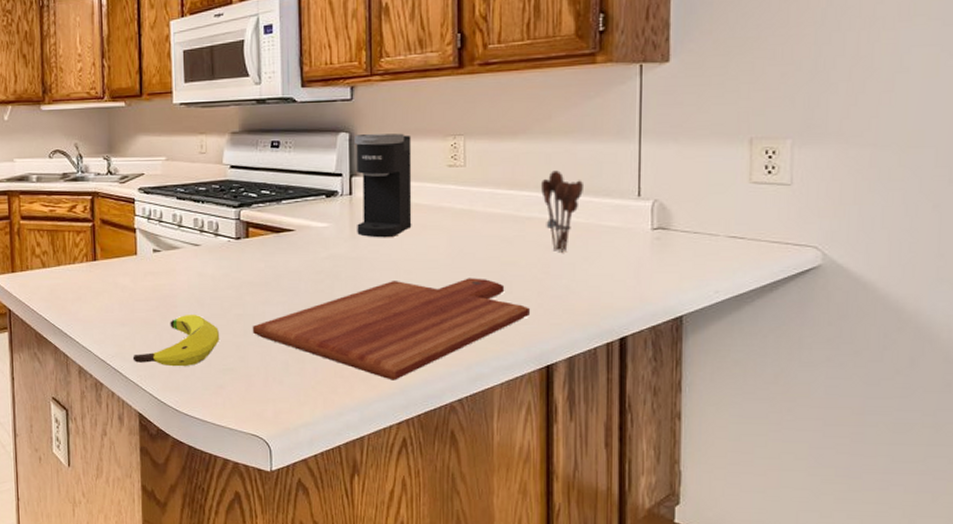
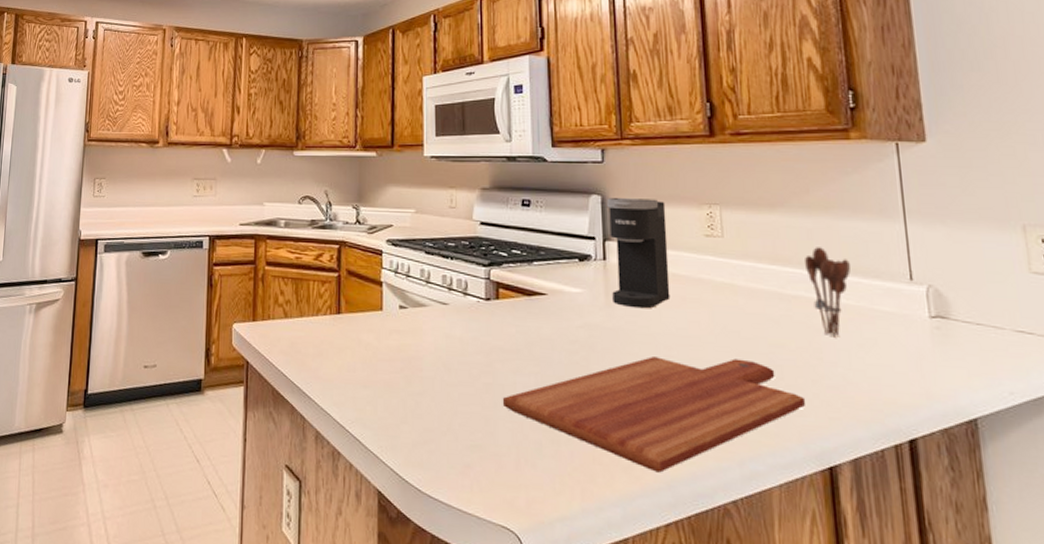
banana: present [132,315,220,367] -> none [373,380,468,440]

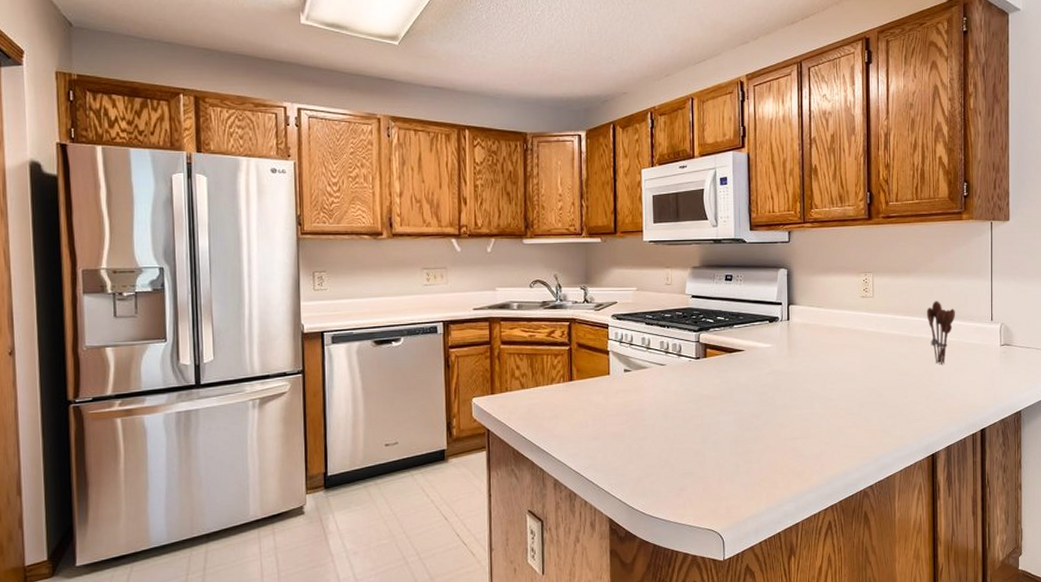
cutting board: present [502,357,806,473] -> none [708,386,921,474]
coffee maker: present [607,198,671,309] -> none [791,270,835,356]

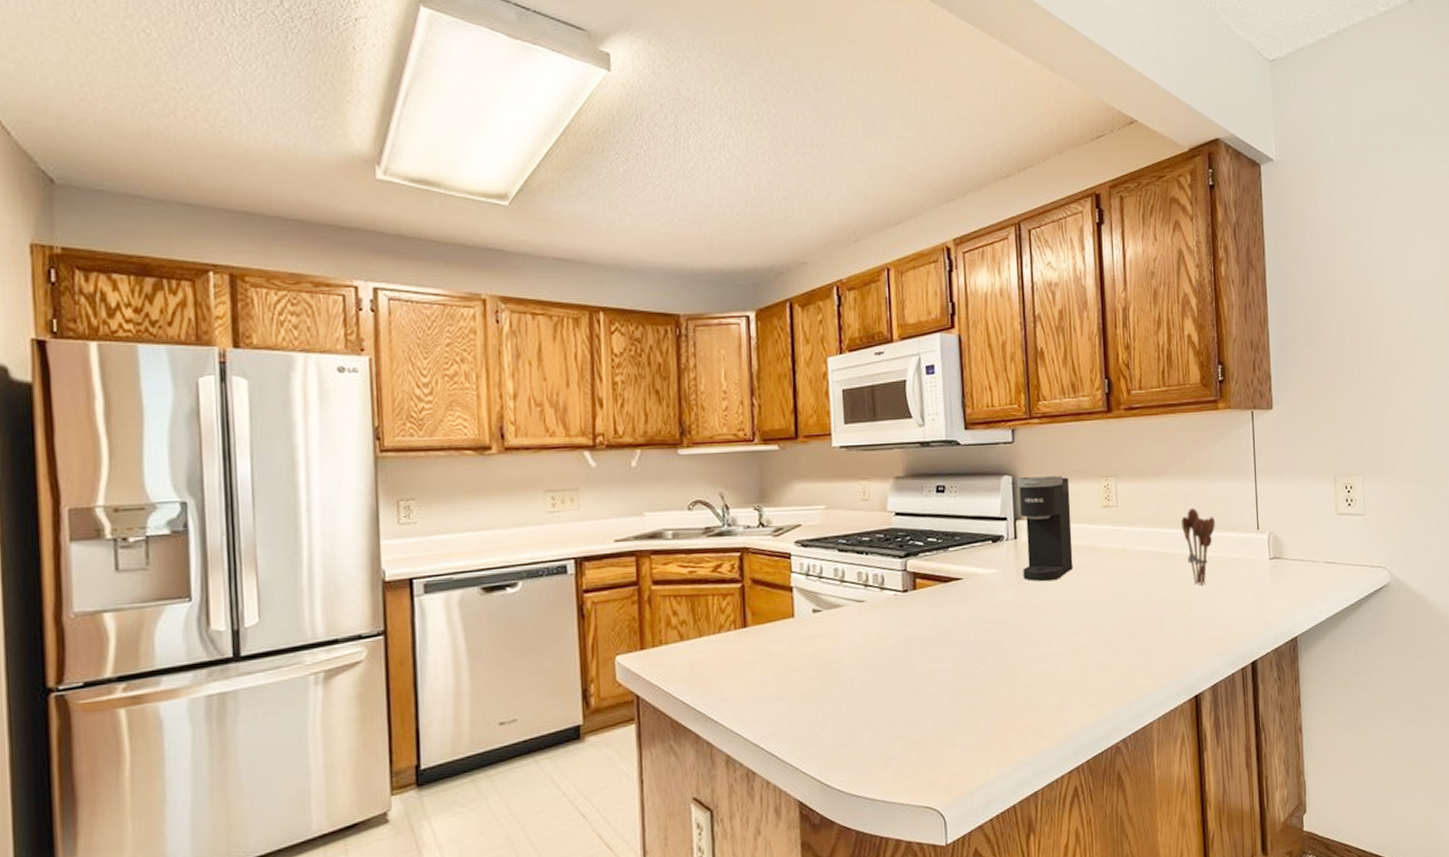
coffee maker: none [791,270,835,356] -> present [1017,475,1074,582]

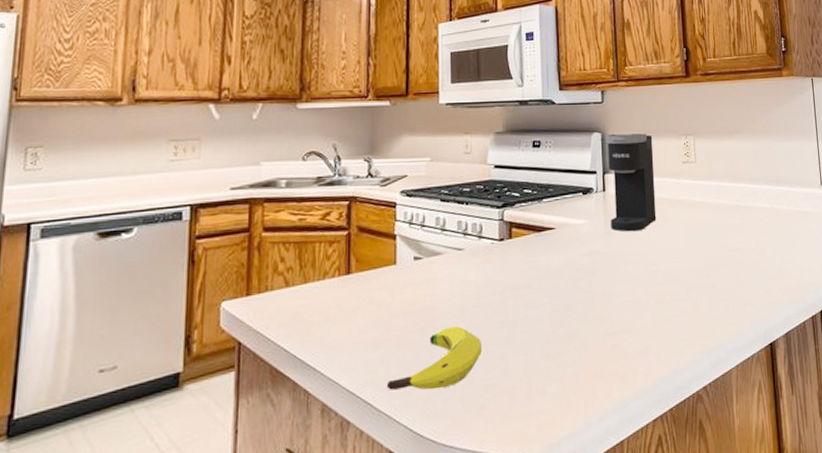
banana: none [790,679,889,742] -> present [386,326,483,390]
utensil holder: present [1180,508,1216,586] -> none [752,165,784,237]

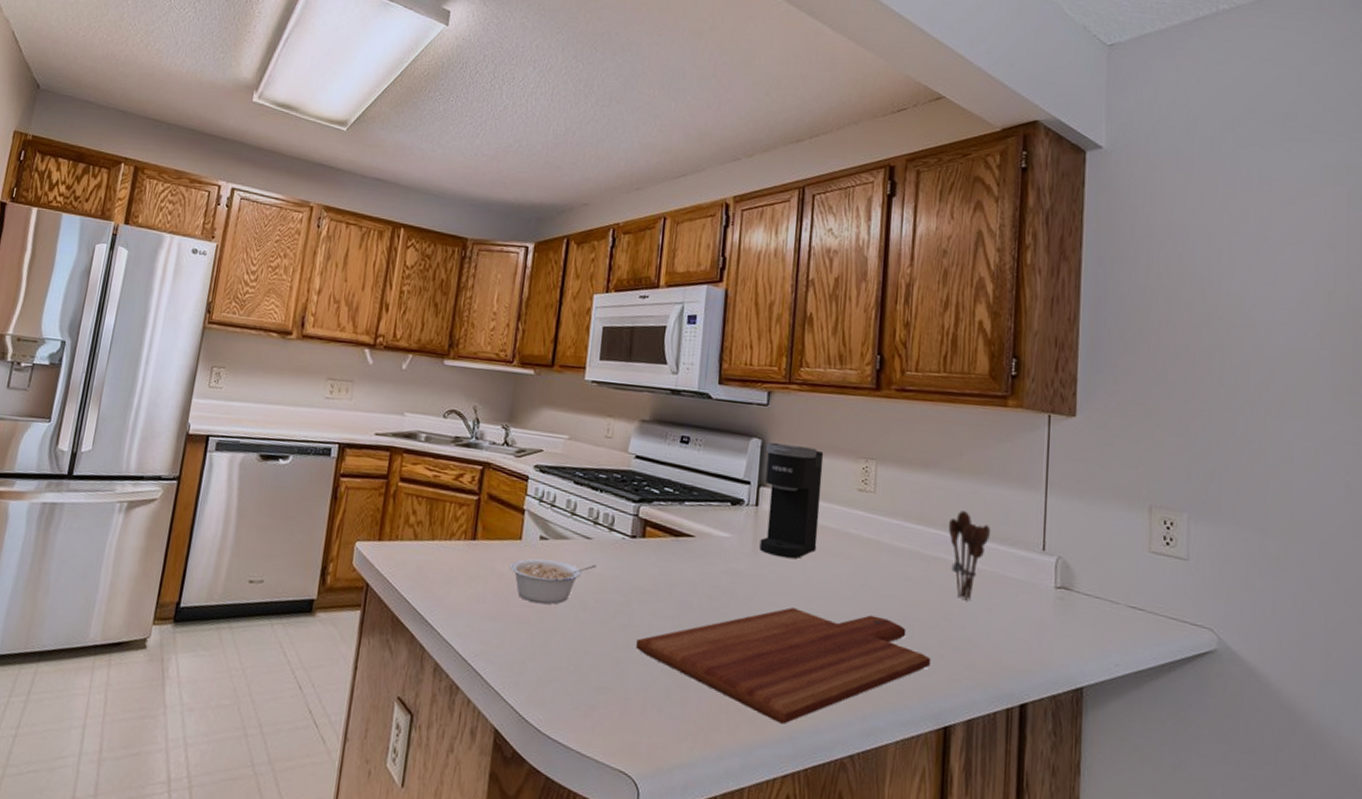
banana: present [386,326,483,390] -> none [498,616,600,679]
legume: none [388,273,470,322] -> present [510,558,596,605]
cutting board: none [515,264,755,376] -> present [635,607,932,724]
utensil holder: none [752,165,784,237] -> present [948,510,992,601]

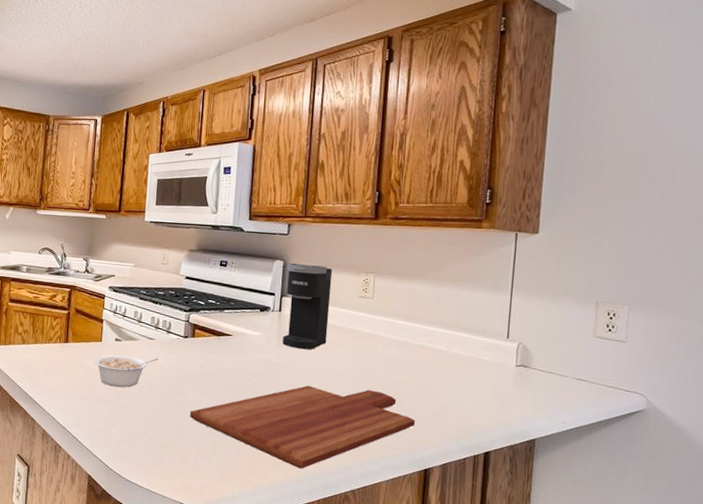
utensil holder: present [948,510,992,601] -> none [431,310,466,377]

